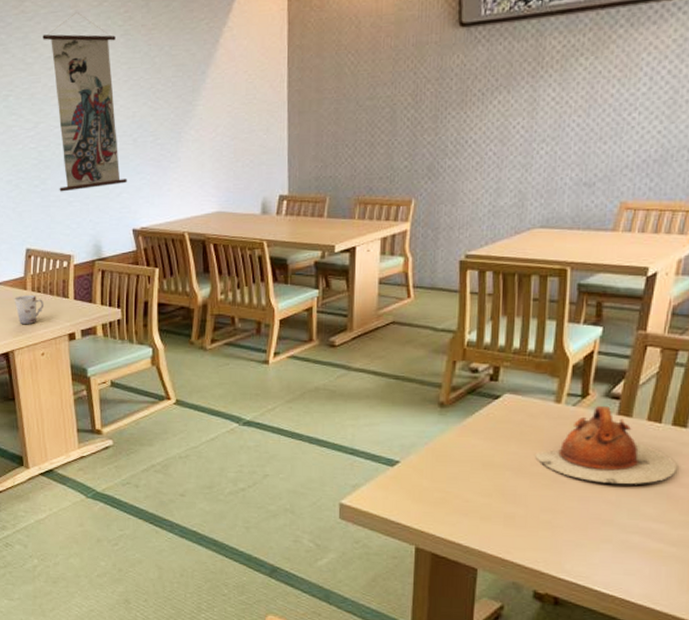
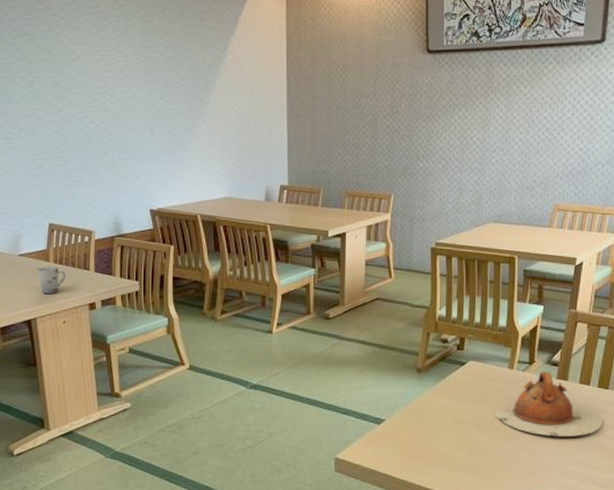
wall scroll: present [42,12,127,192] -> none [66,12,145,173]

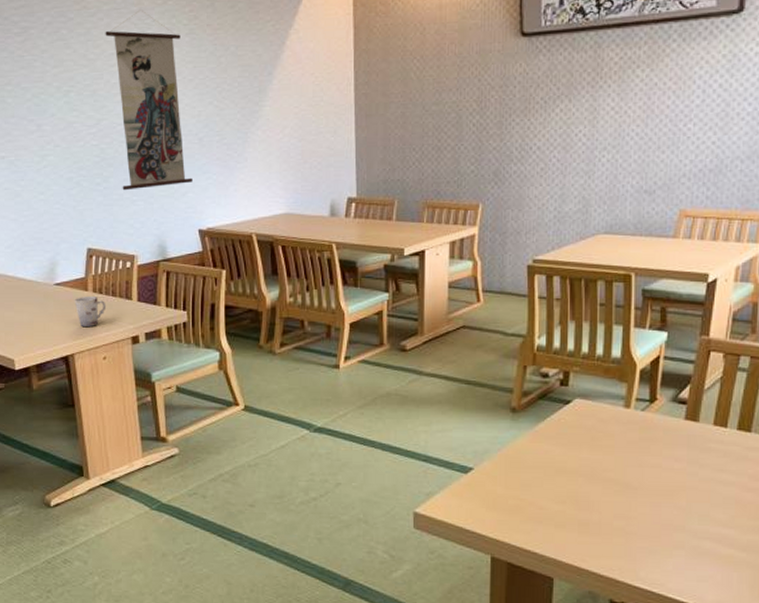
wall scroll: none [66,12,145,173] -> present [105,10,193,191]
teapot: present [493,371,602,437] -> none [605,410,743,490]

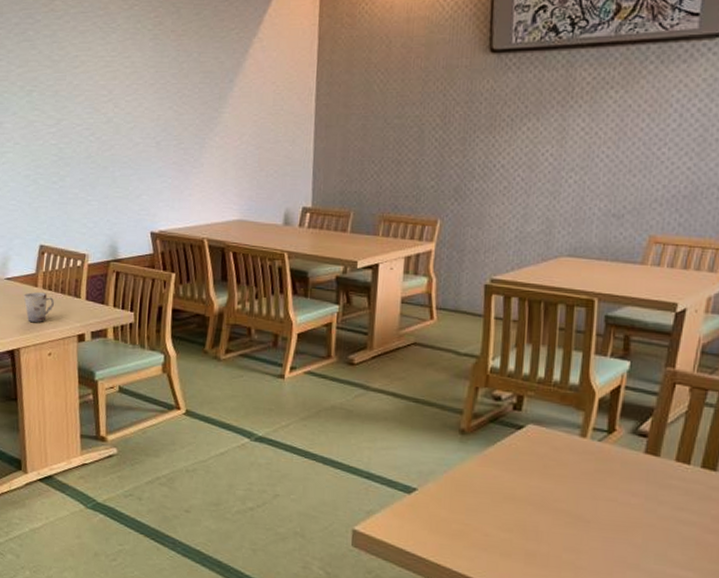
wall scroll: present [105,10,193,191] -> none [70,14,148,190]

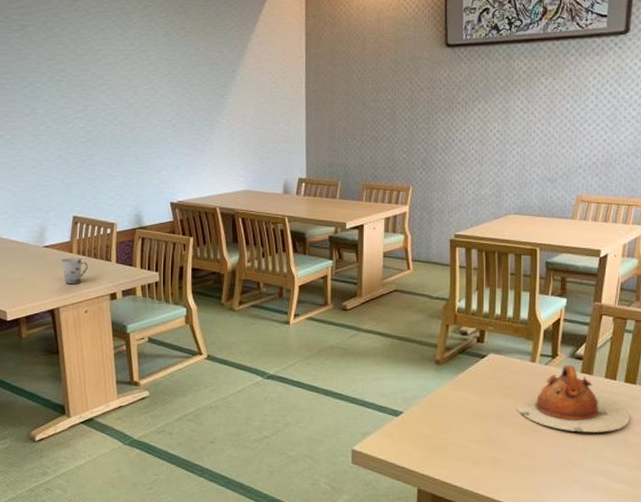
teapot: none [557,442,706,528] -> present [515,364,630,433]

